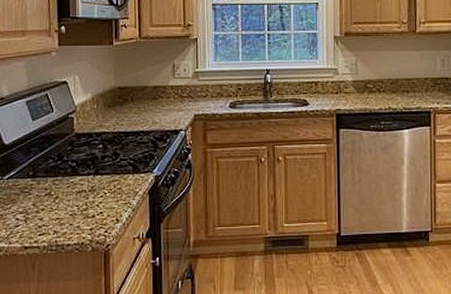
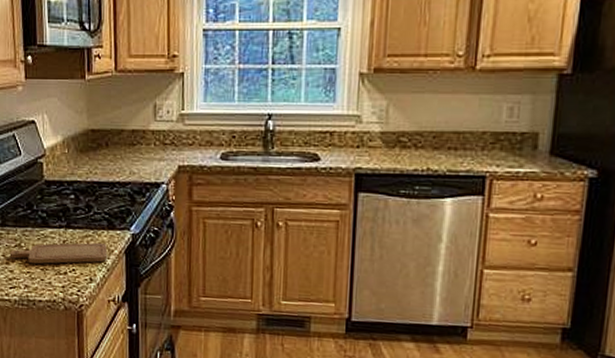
chopping board: none [39,185,133,210] -> present [9,242,108,264]

